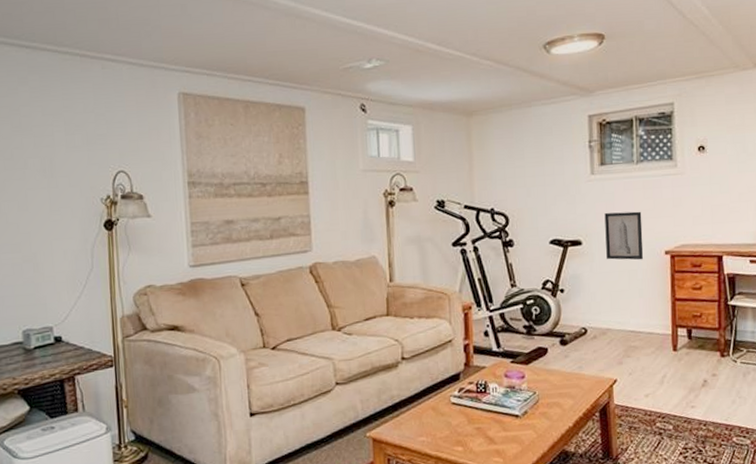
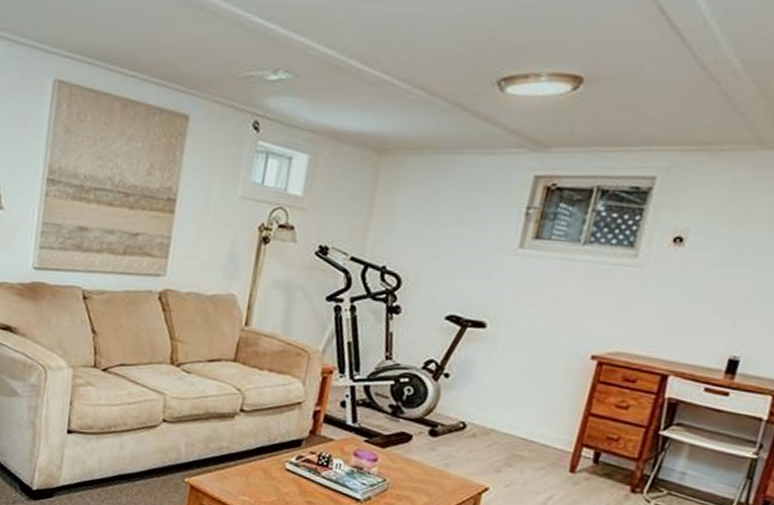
wall art: present [604,211,644,260] -> none [513,297,574,360]

